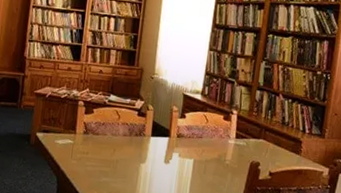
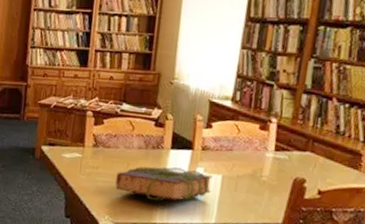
book: none [103,152,186,183] -> present [115,166,213,201]

